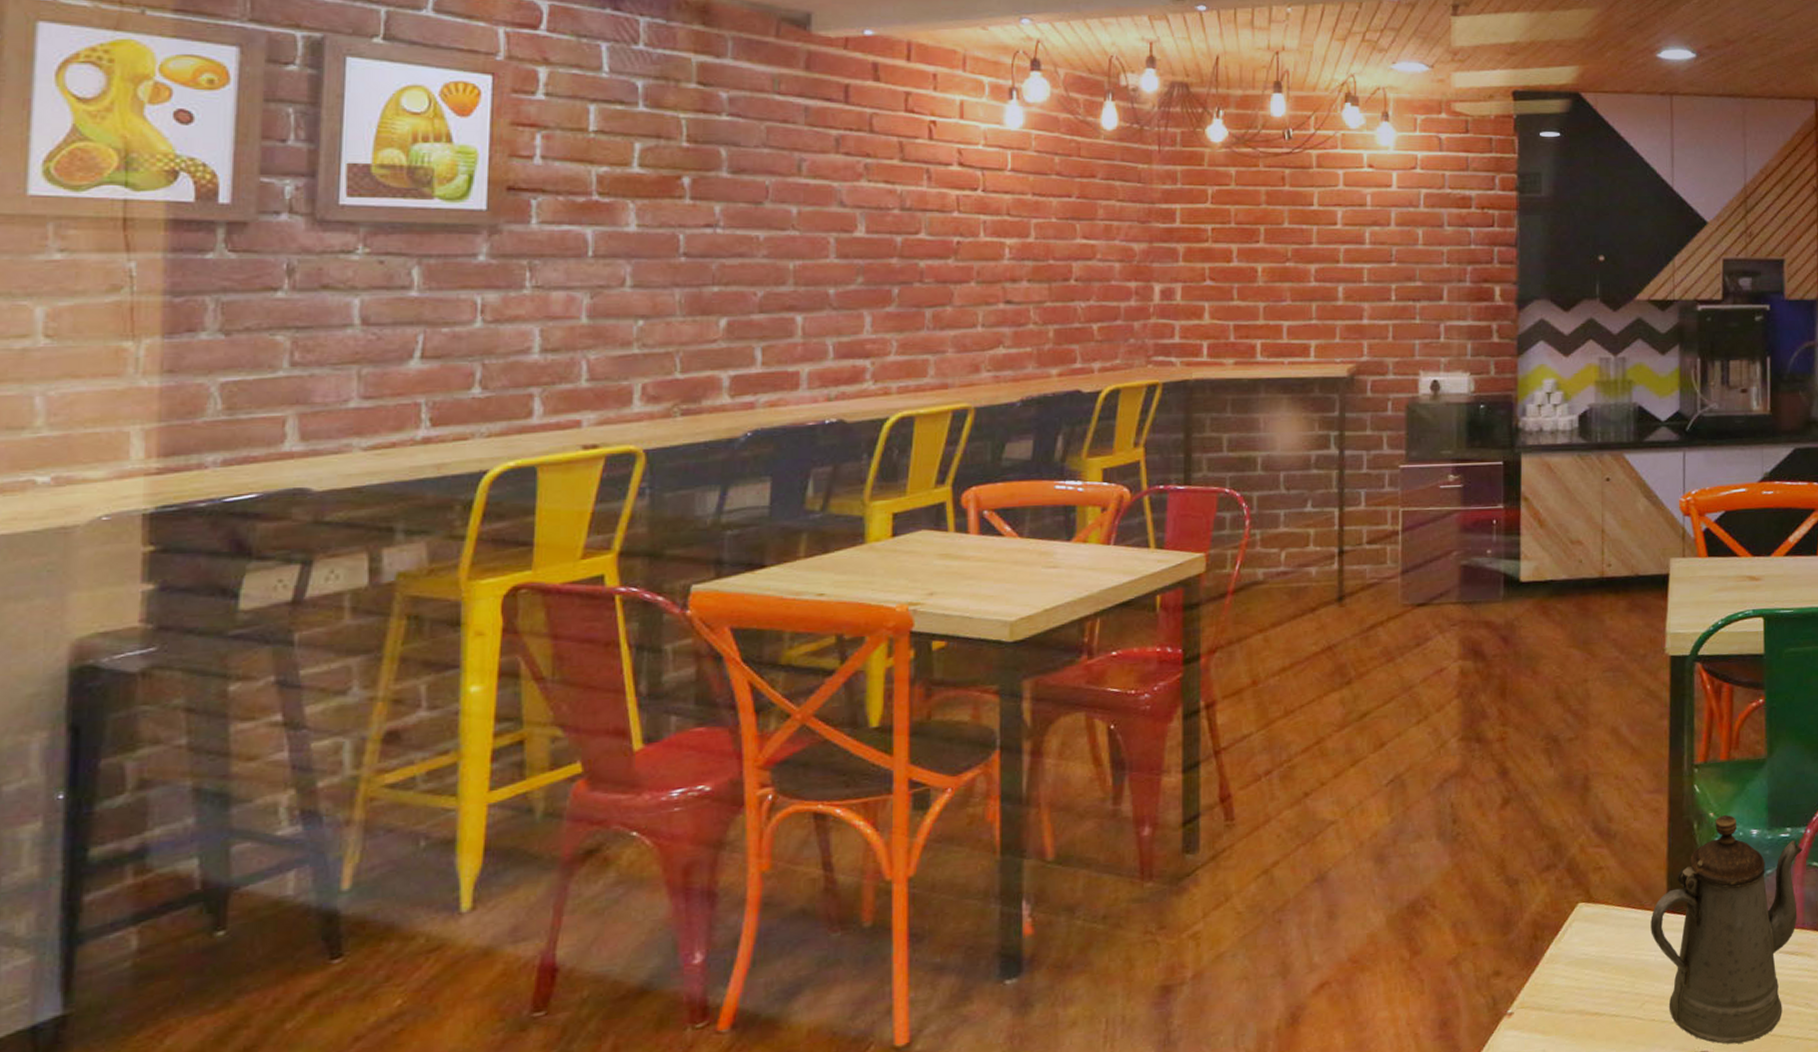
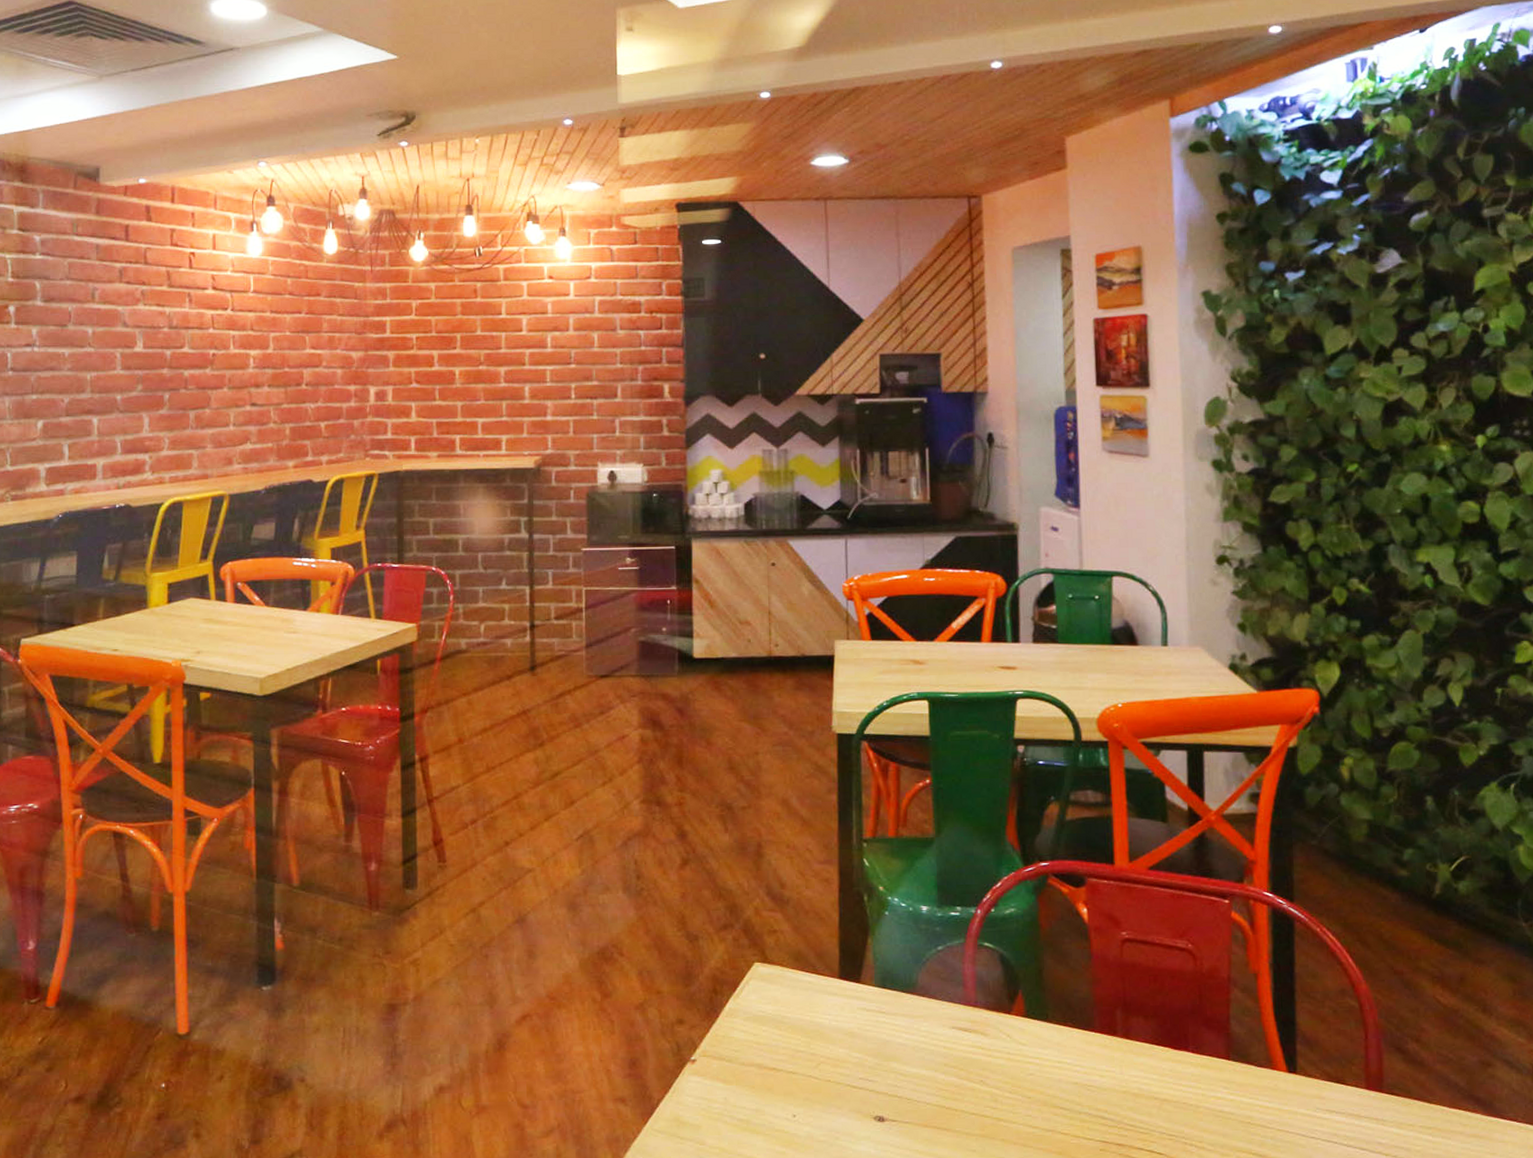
coffee pot: present [1650,814,1802,1044] -> none [824,889,973,1113]

